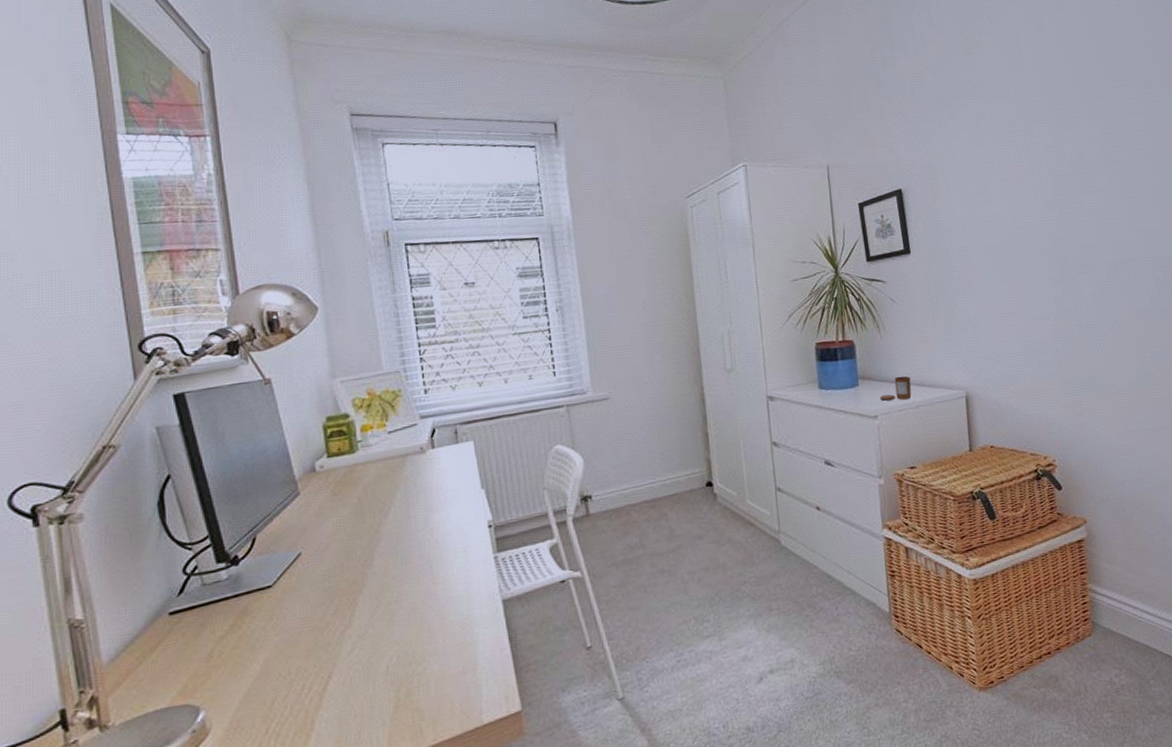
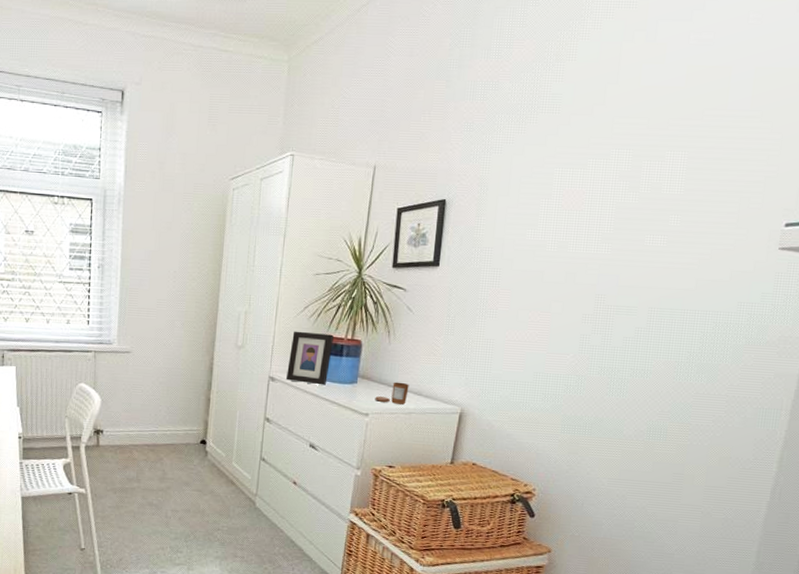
picture frame: none [782,339,828,397] -> present [286,331,334,385]

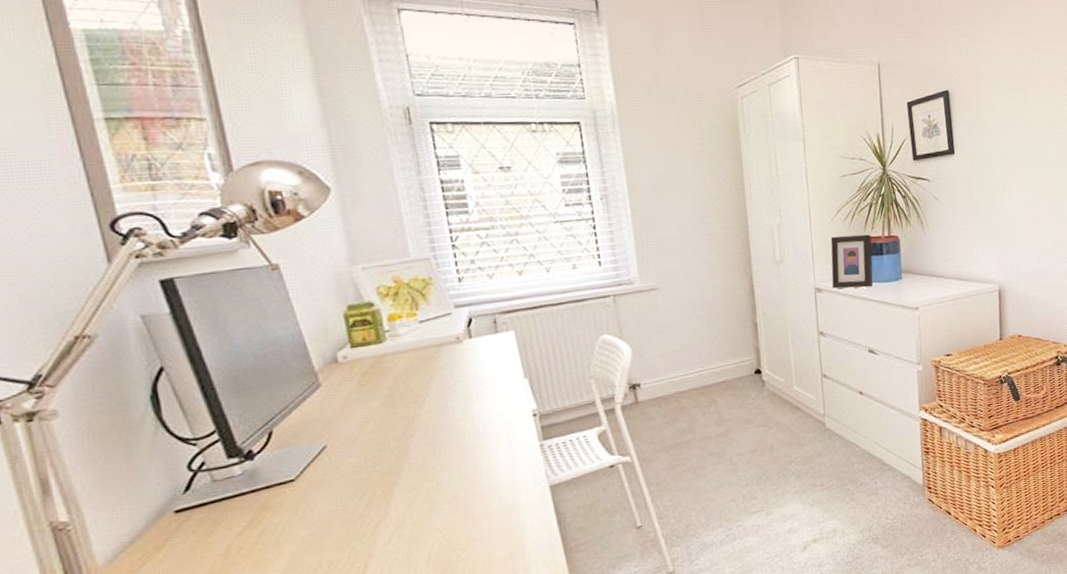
candle: present [375,382,409,406] -> none [921,270,951,293]

